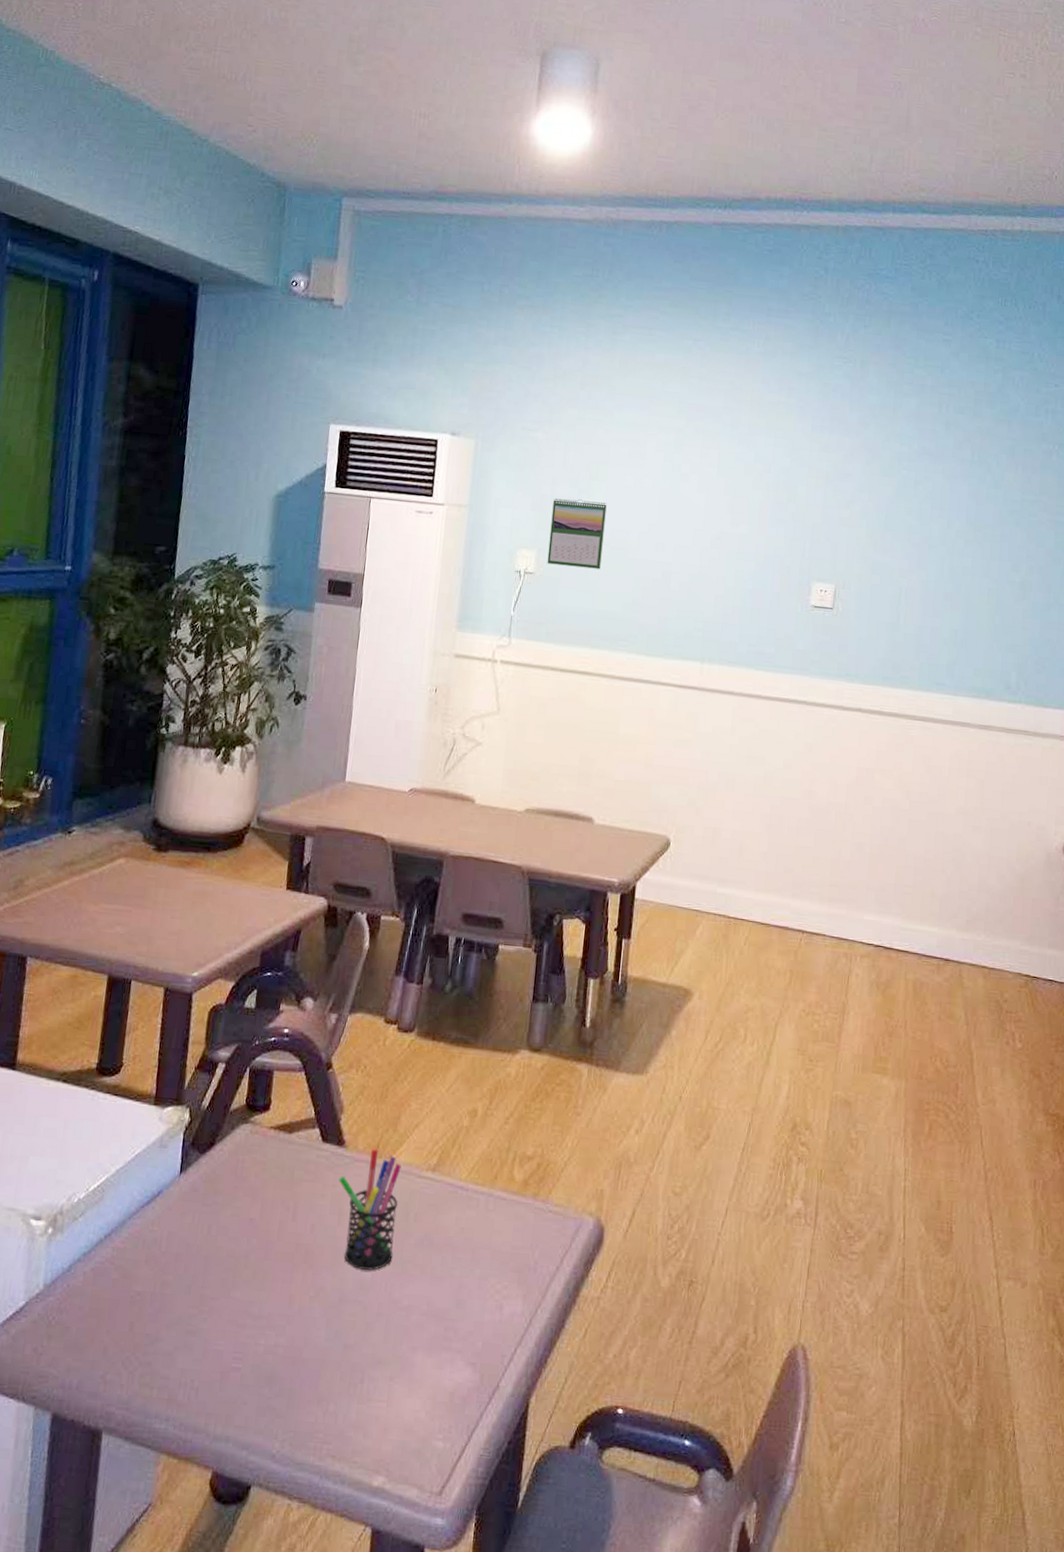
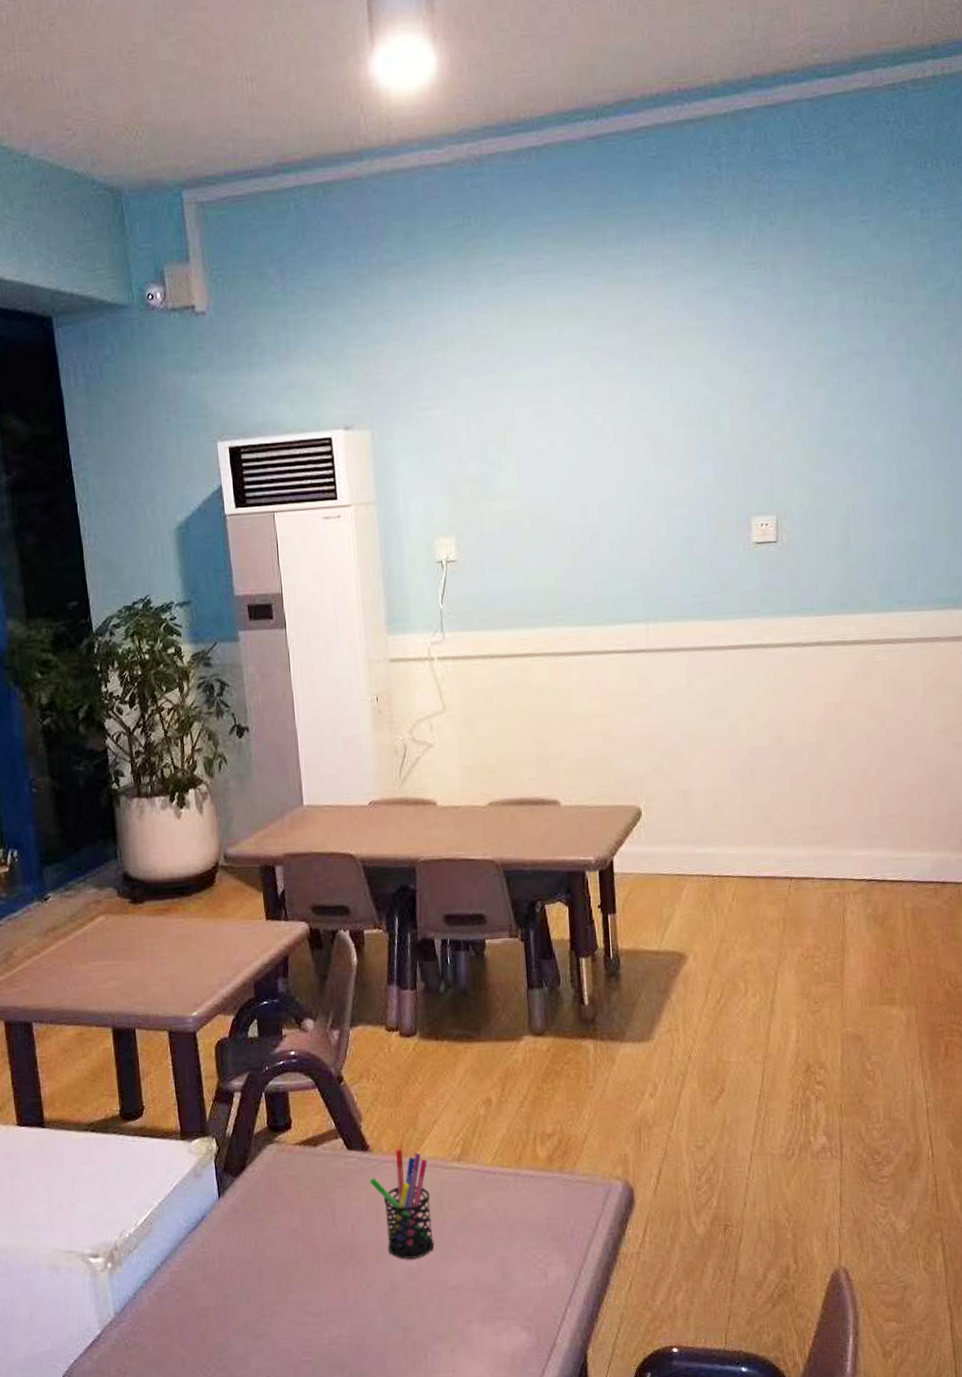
calendar: present [547,498,607,570] -> none [463,472,525,548]

